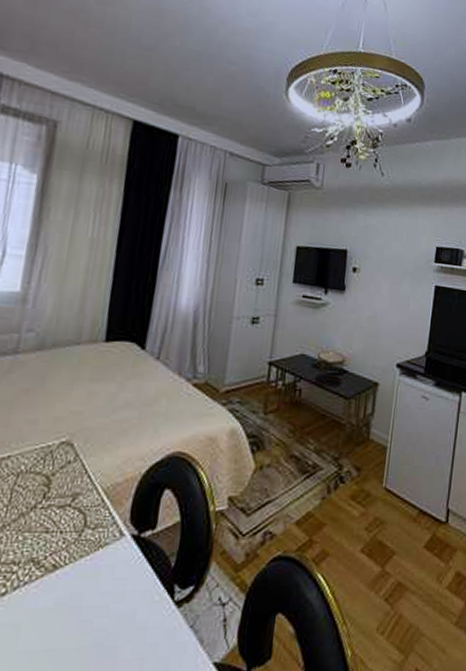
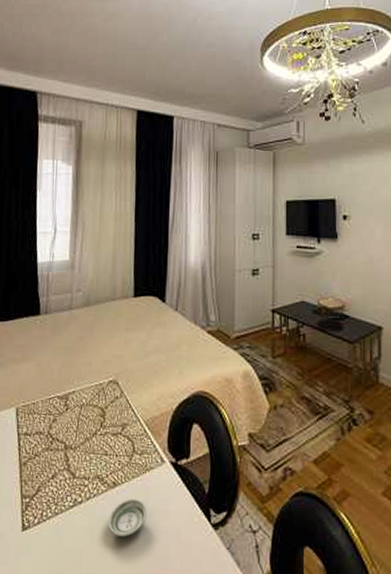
saucer: none [39,582,96,630] -> present [107,498,148,537]

